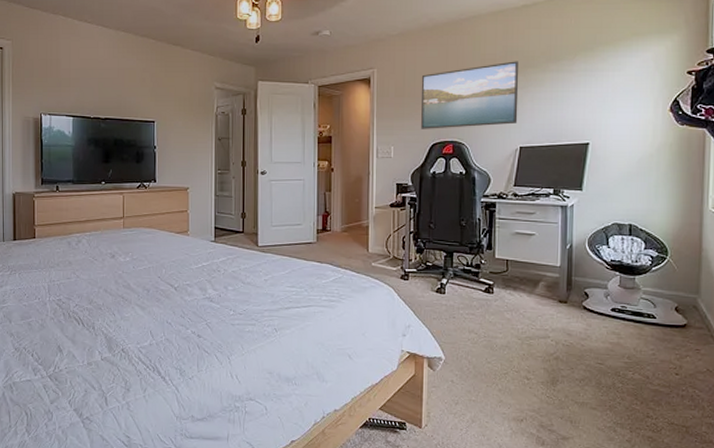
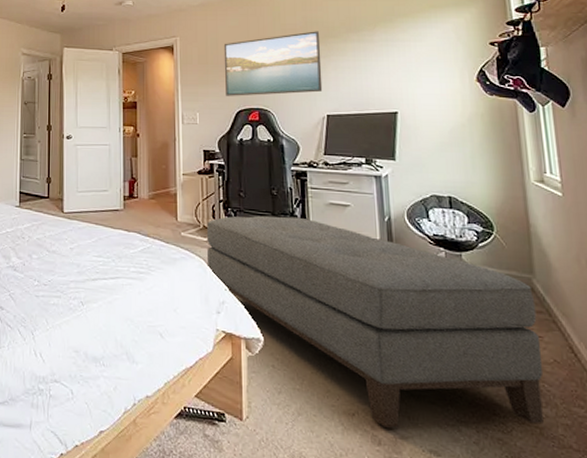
ottoman: none [396,245,697,431] -> present [207,215,544,428]

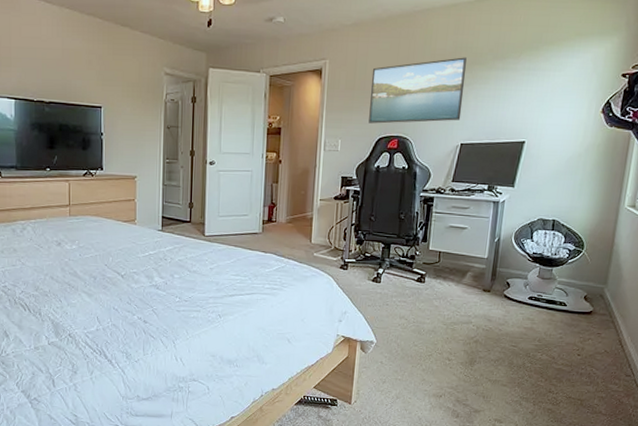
ottoman: present [207,215,544,428] -> none [335,237,602,405]

